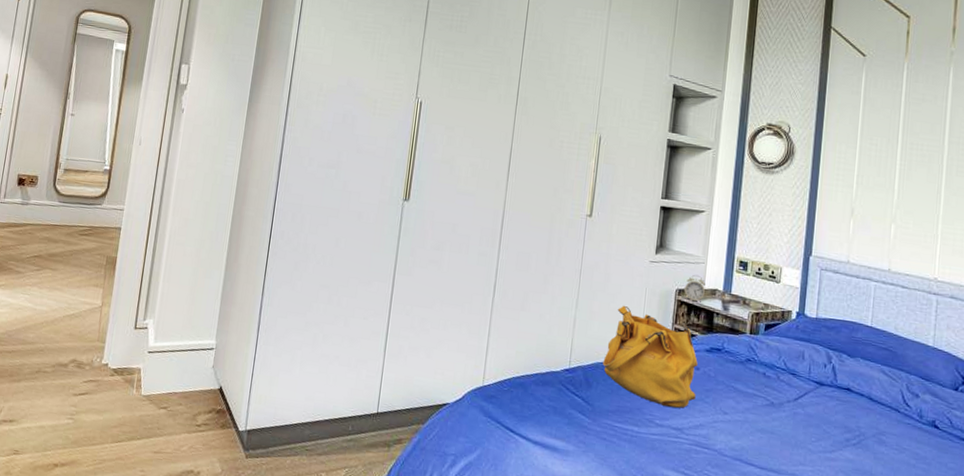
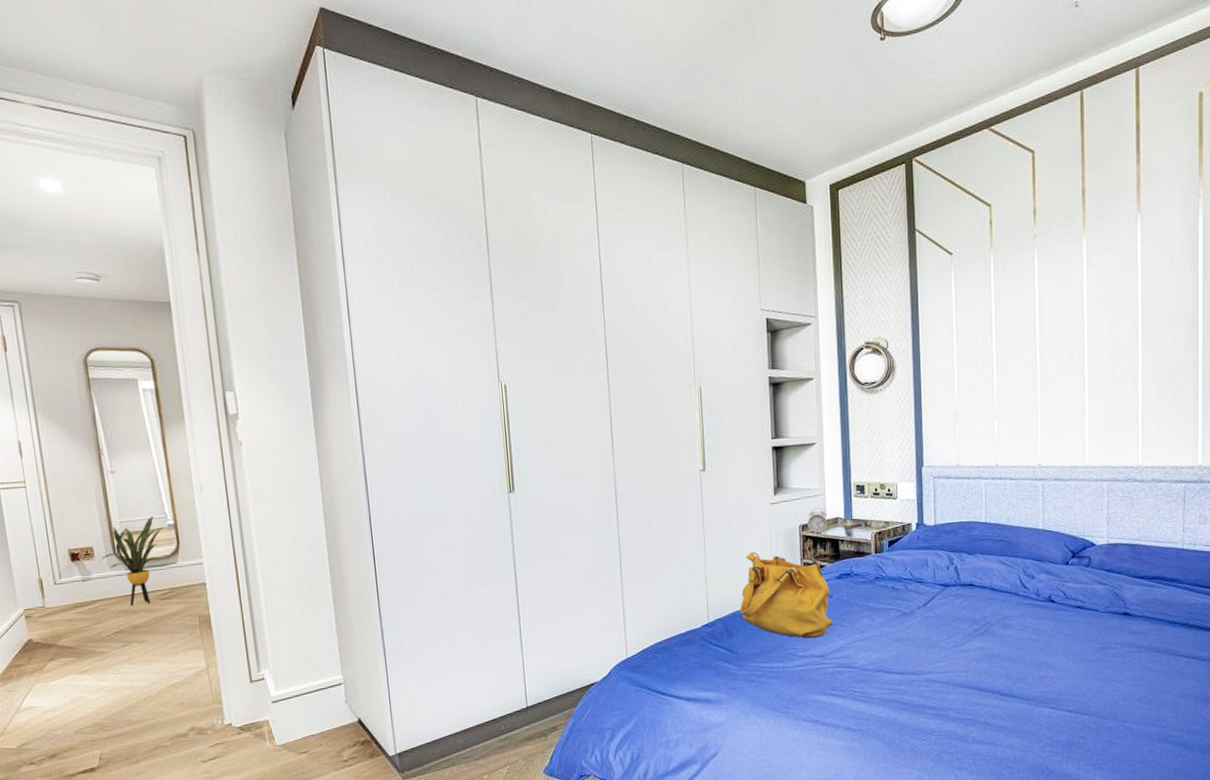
house plant: none [41,159,101,236] -> present [101,515,165,606]

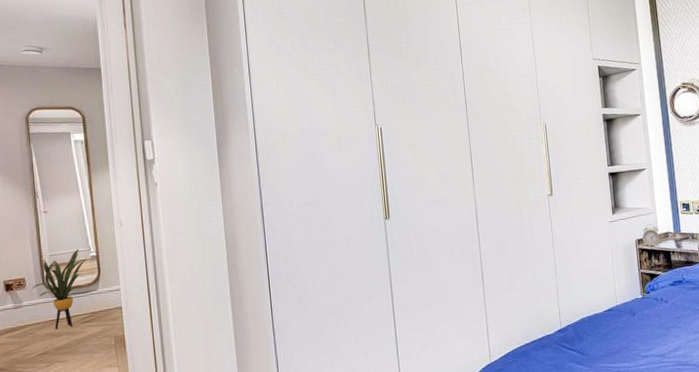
handbag: present [740,551,833,639] -> none [588,264,670,340]

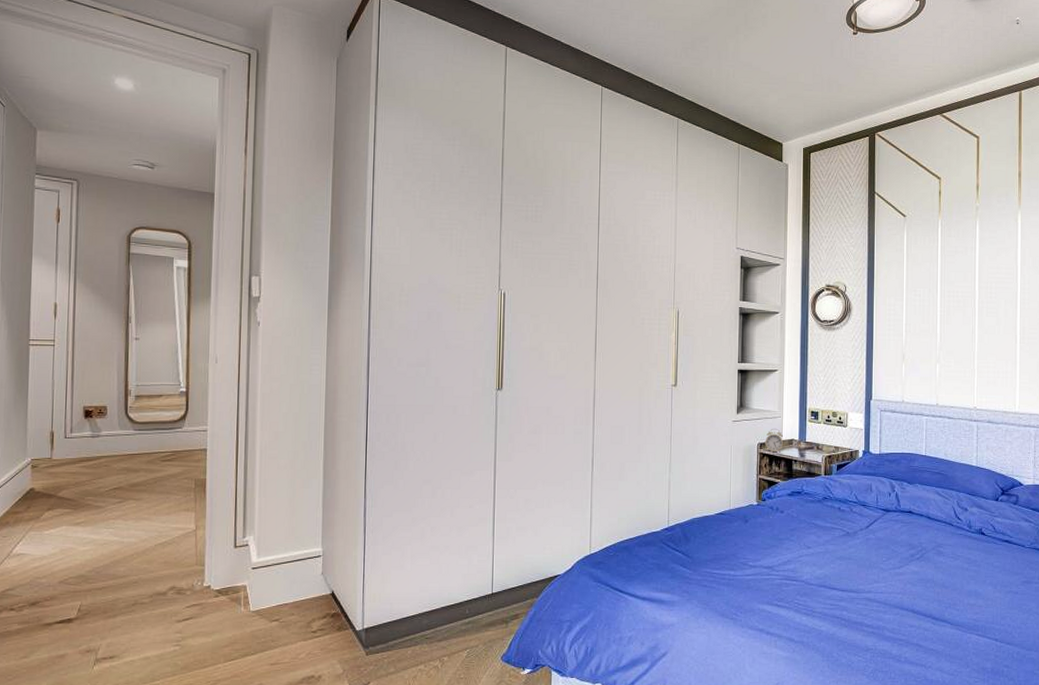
house plant: present [31,248,88,330] -> none [112,382,176,465]

